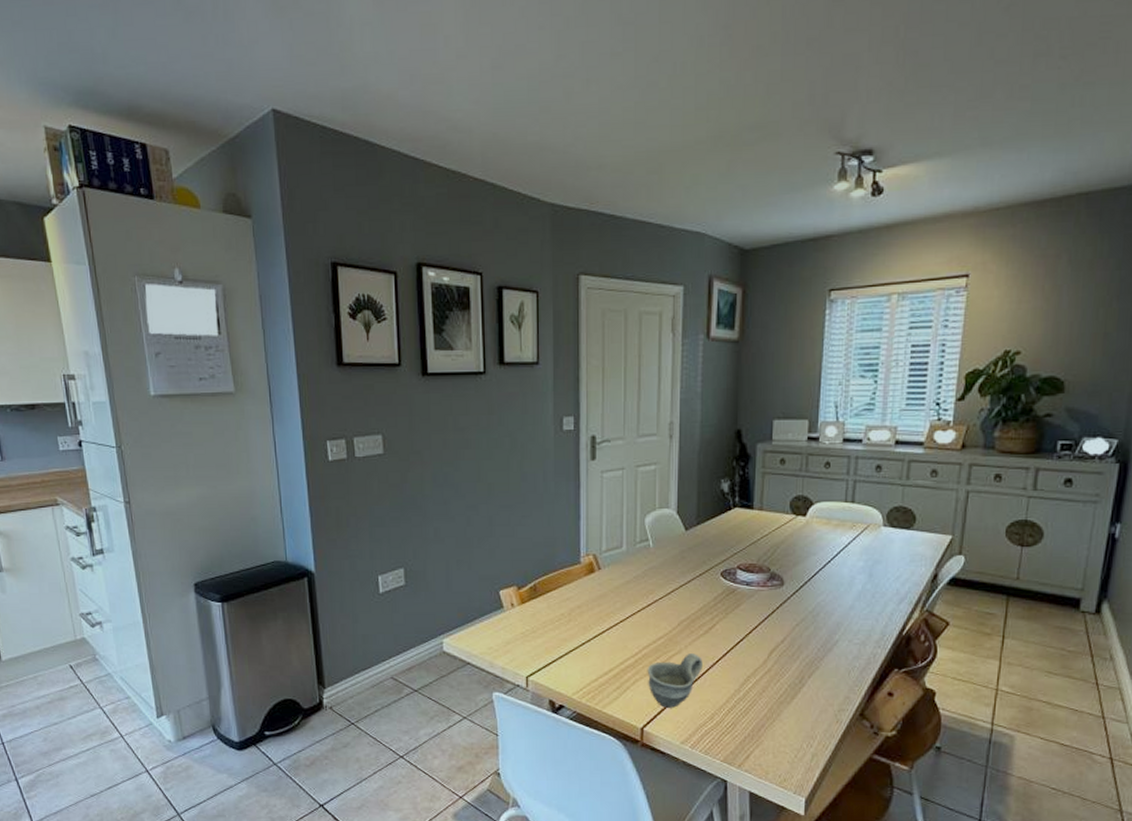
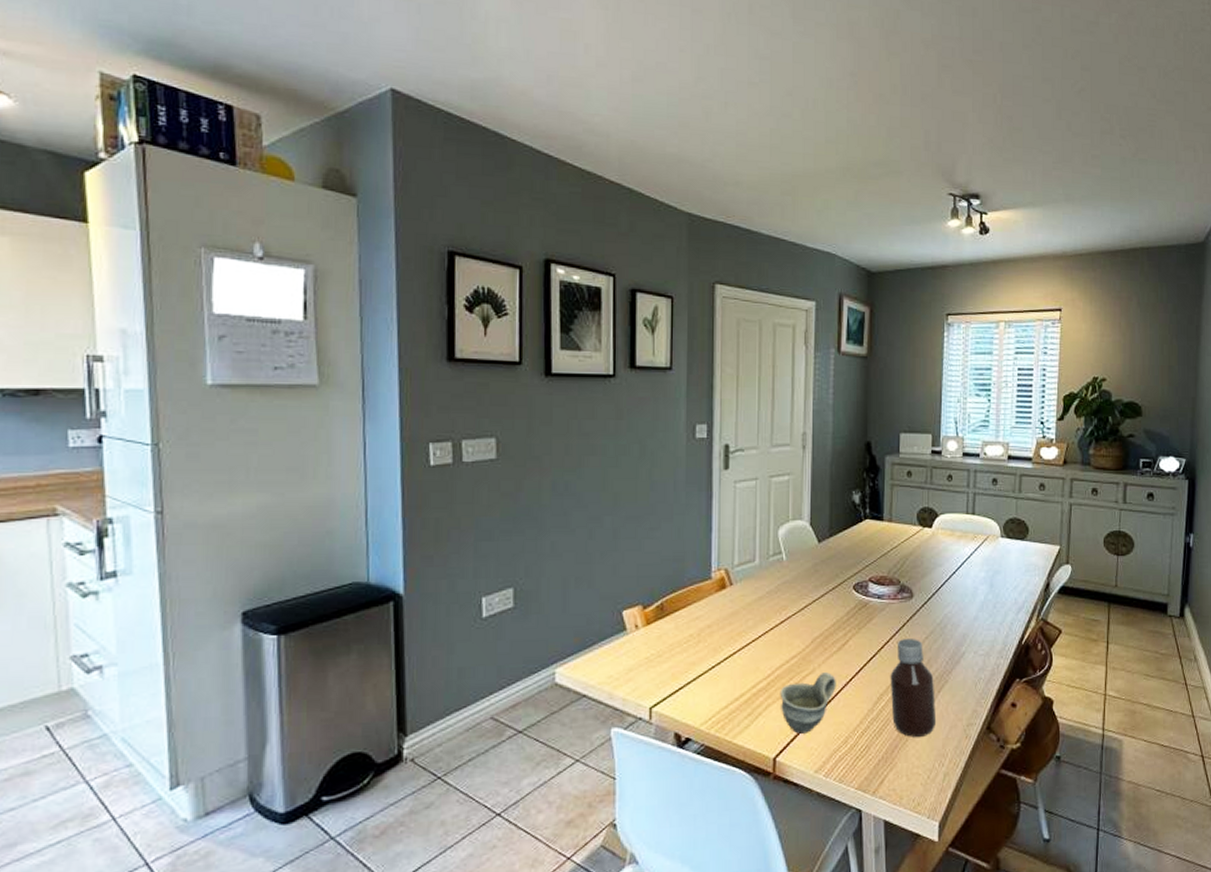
bottle: none [757,624,806,718] -> present [890,638,937,737]

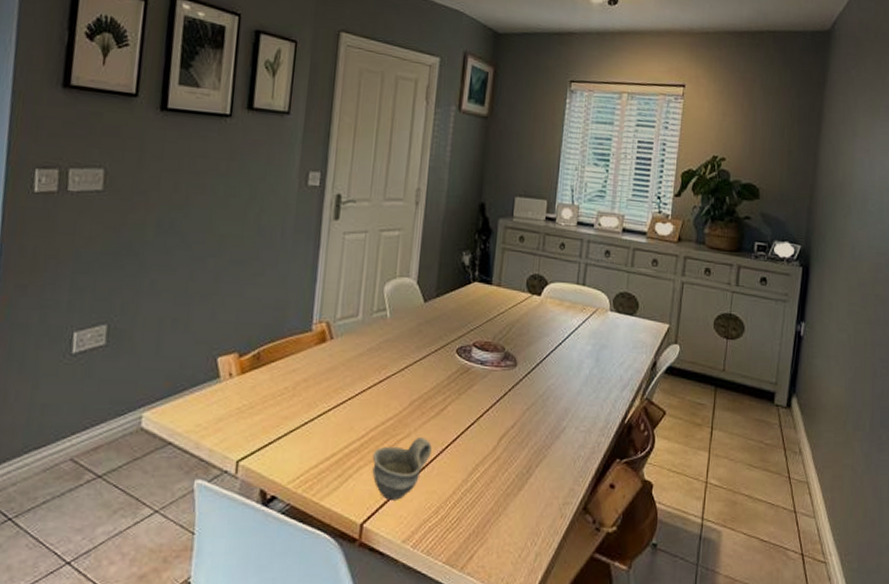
bottle: present [890,638,937,737] -> none [486,407,533,512]

